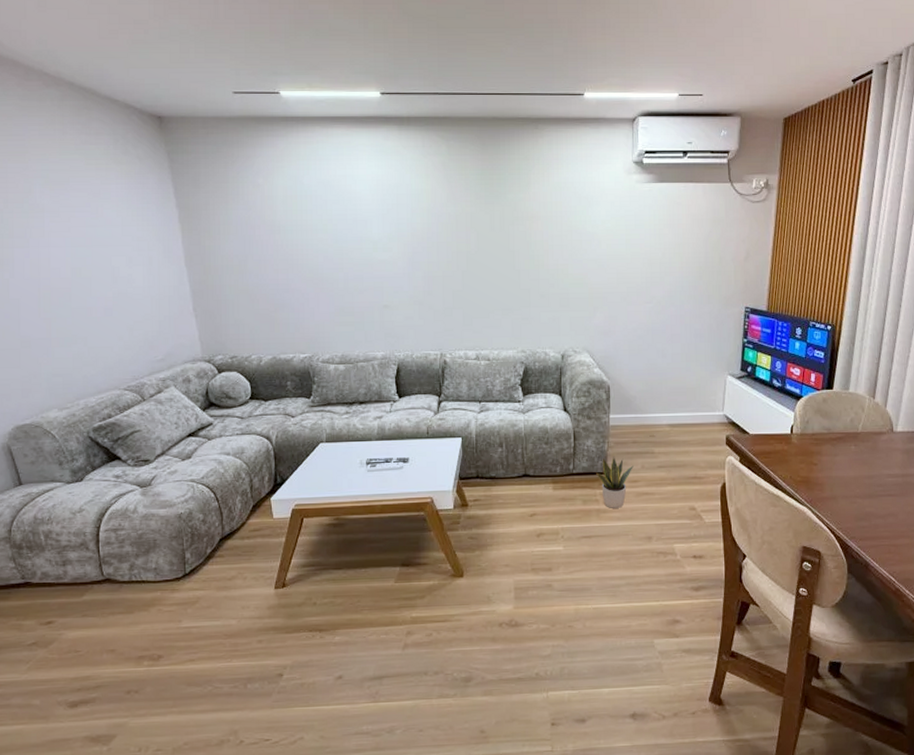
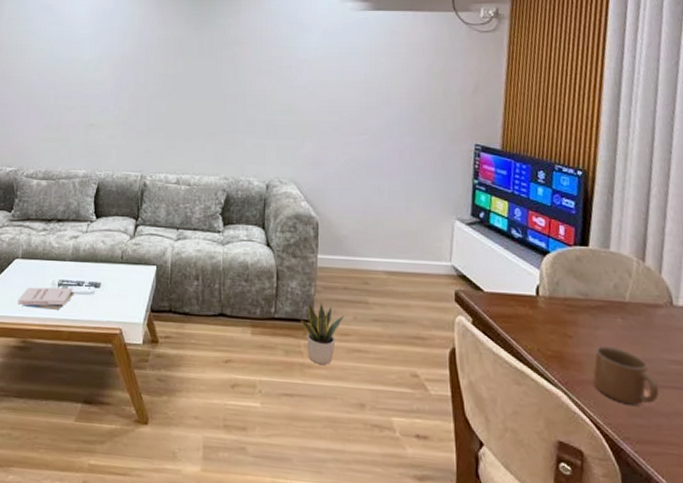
books: none [326,465,383,487] -> present [17,287,74,310]
cup: none [831,469,878,512] -> present [593,346,659,405]

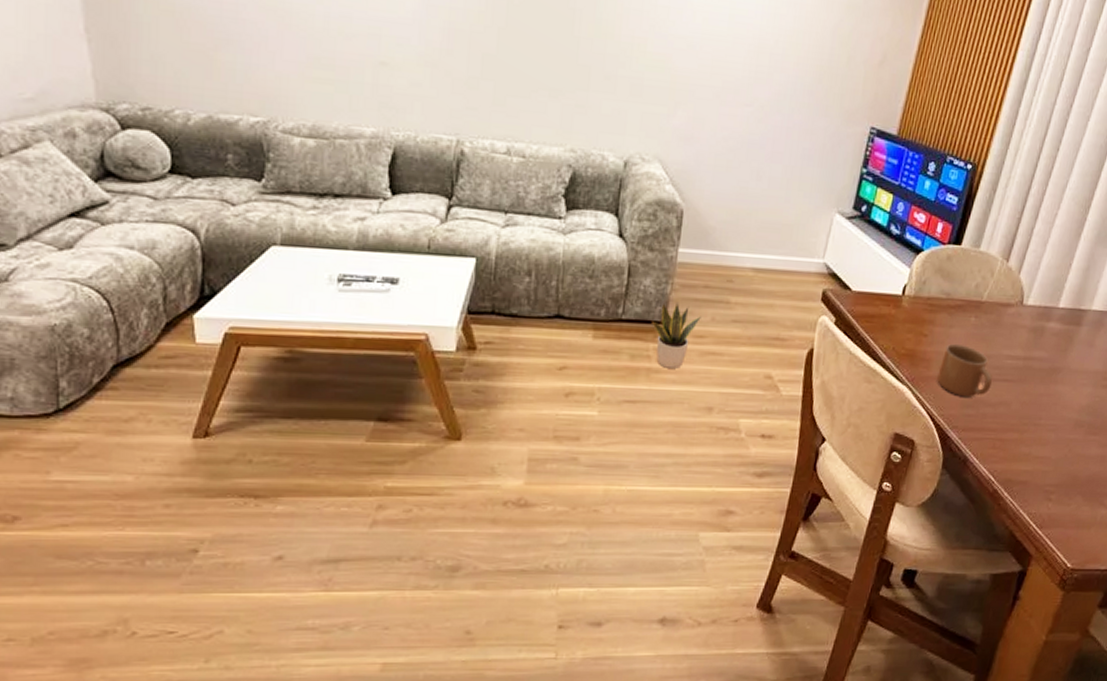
books: present [17,287,74,310] -> none [278,283,362,312]

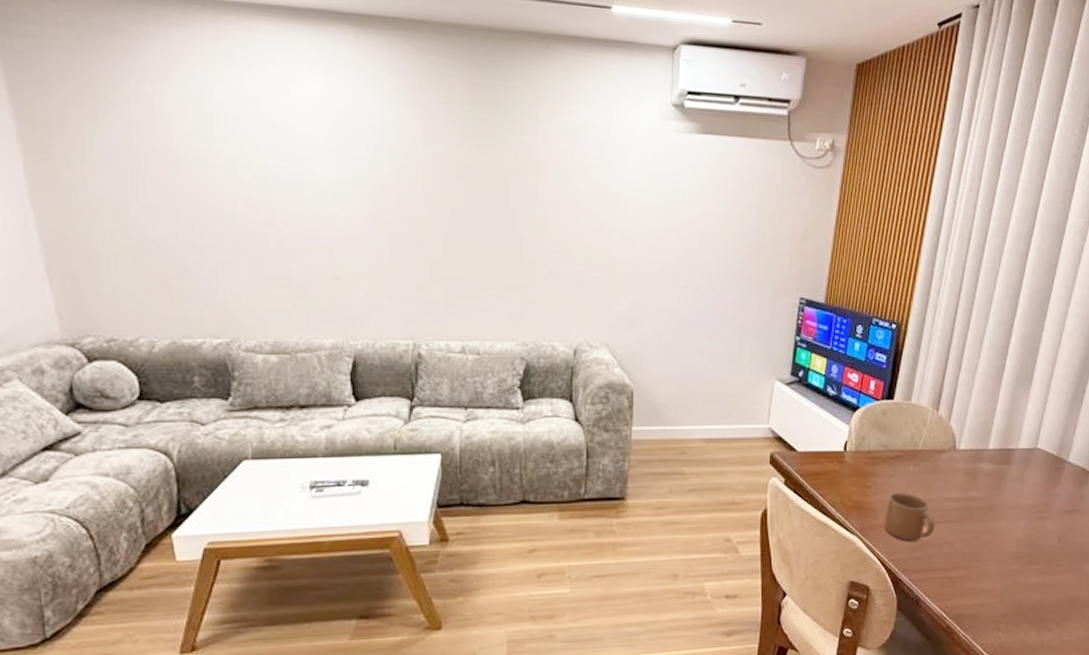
potted plant: present [652,302,701,369] -> none [613,477,659,541]

